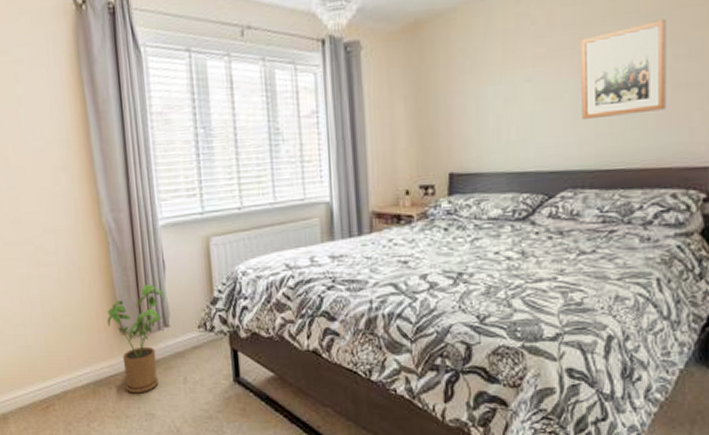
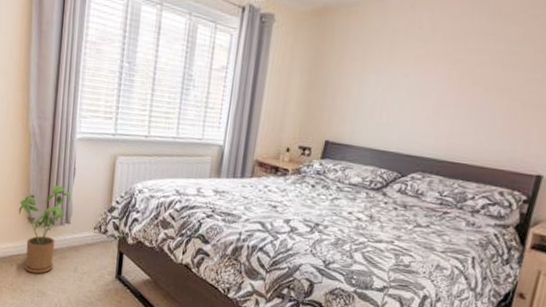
wall art: present [581,20,666,120] -> none [442,46,529,122]

